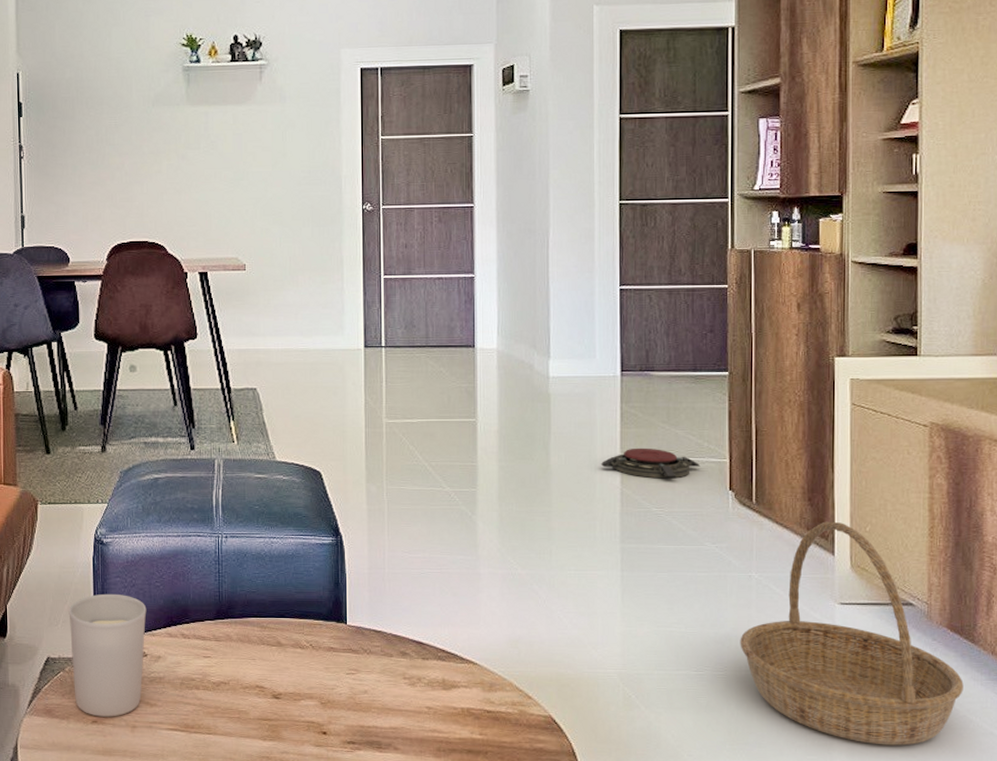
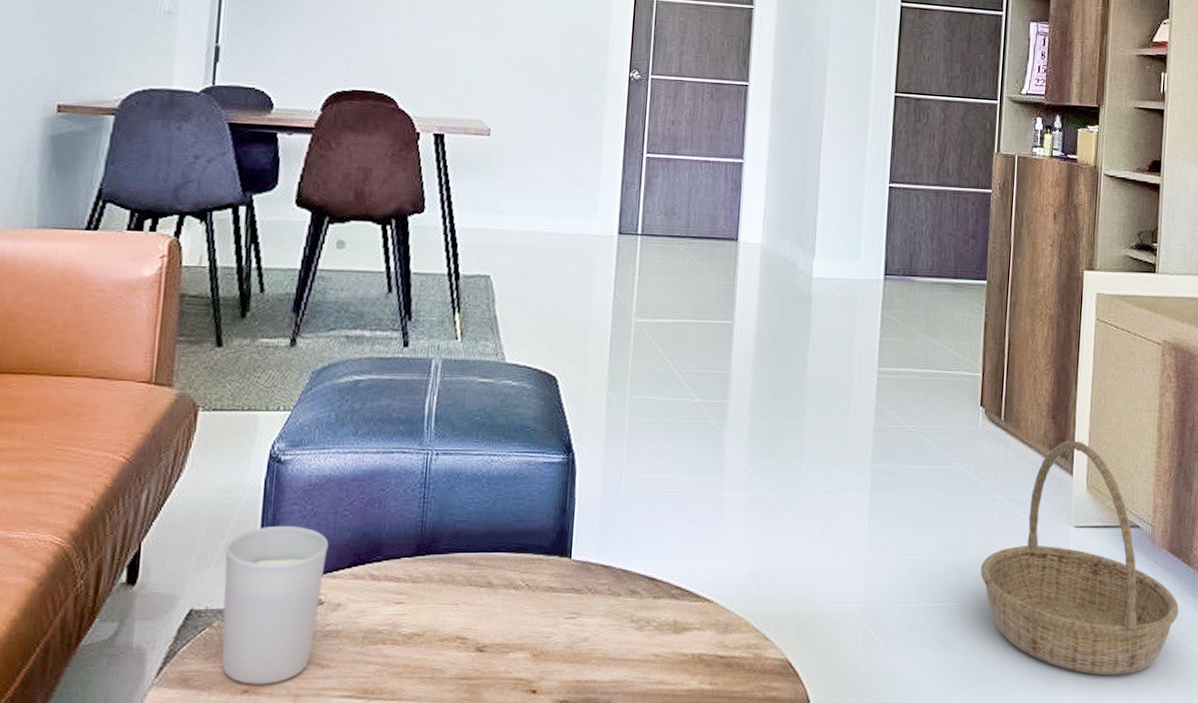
robot vacuum: present [600,448,701,479] -> none [857,358,955,393]

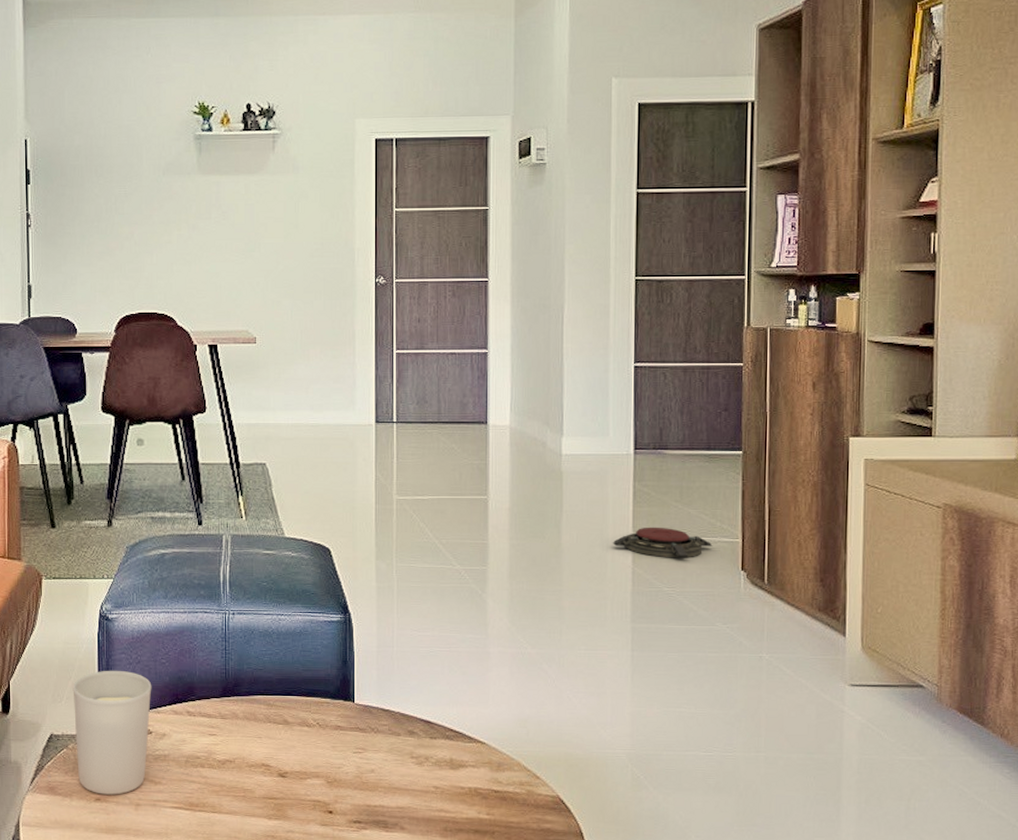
robot vacuum: none [857,358,955,393] -> present [612,527,713,558]
basket: present [980,440,1179,675] -> none [749,602,972,828]

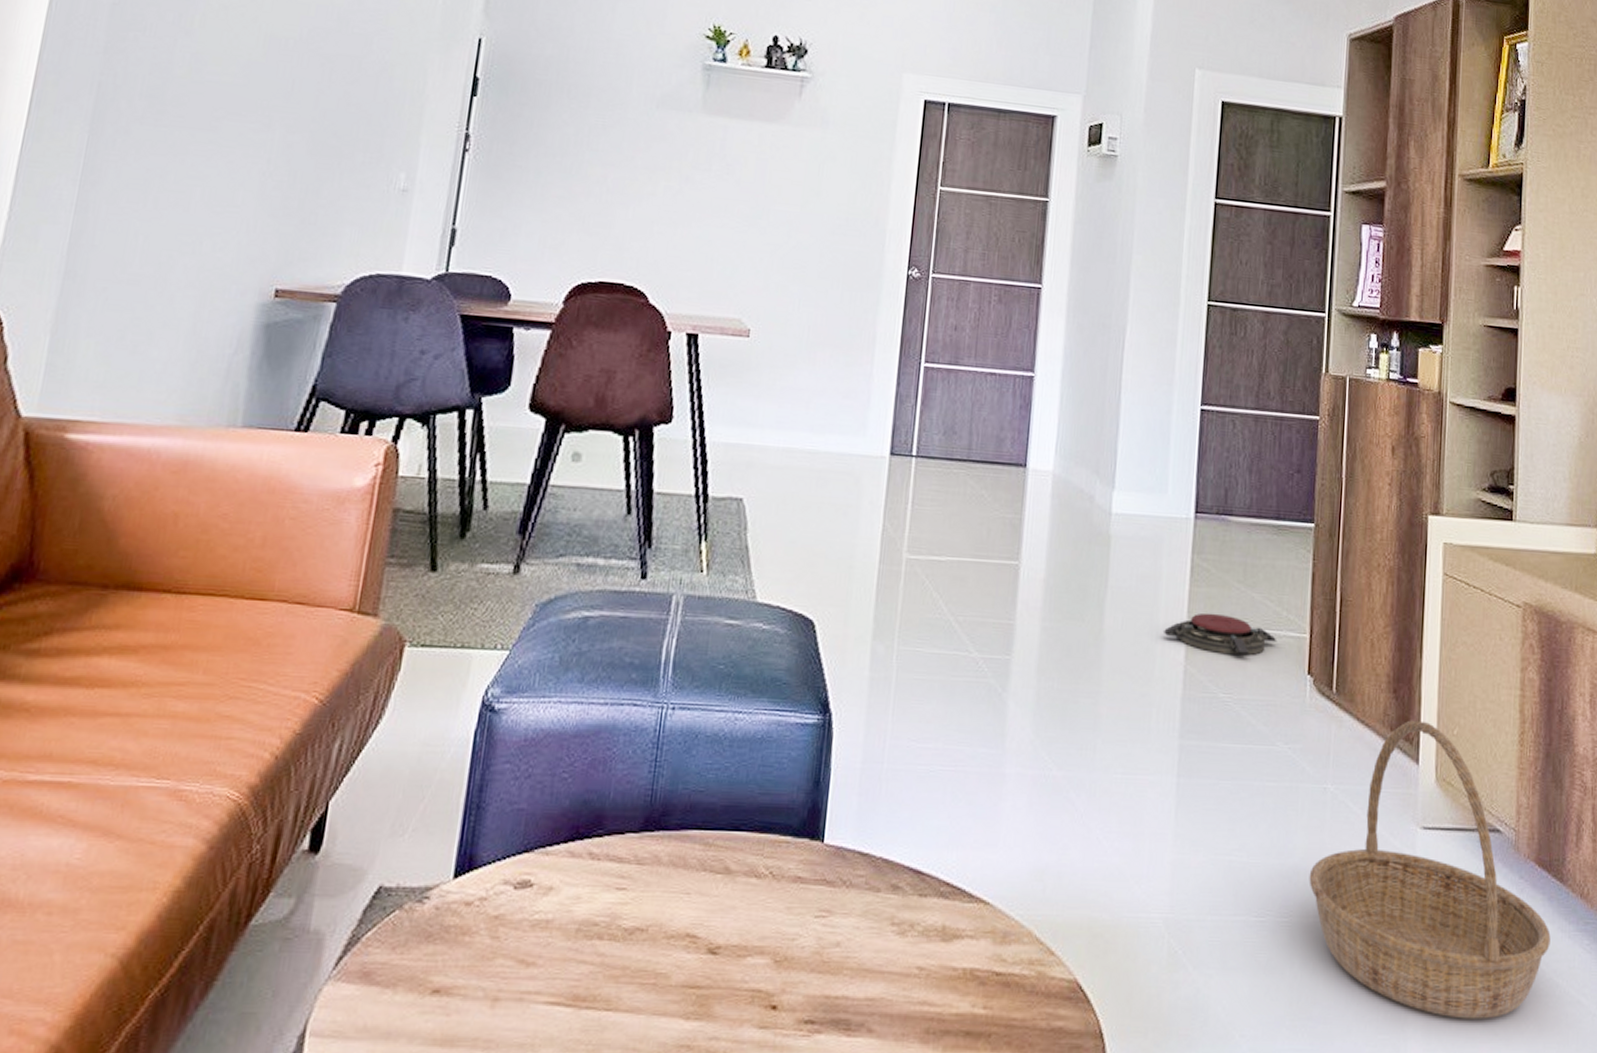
candle holder: present [72,670,152,795] -> none [411,787,544,984]
basket: none [749,602,972,828] -> present [1309,720,1551,1019]

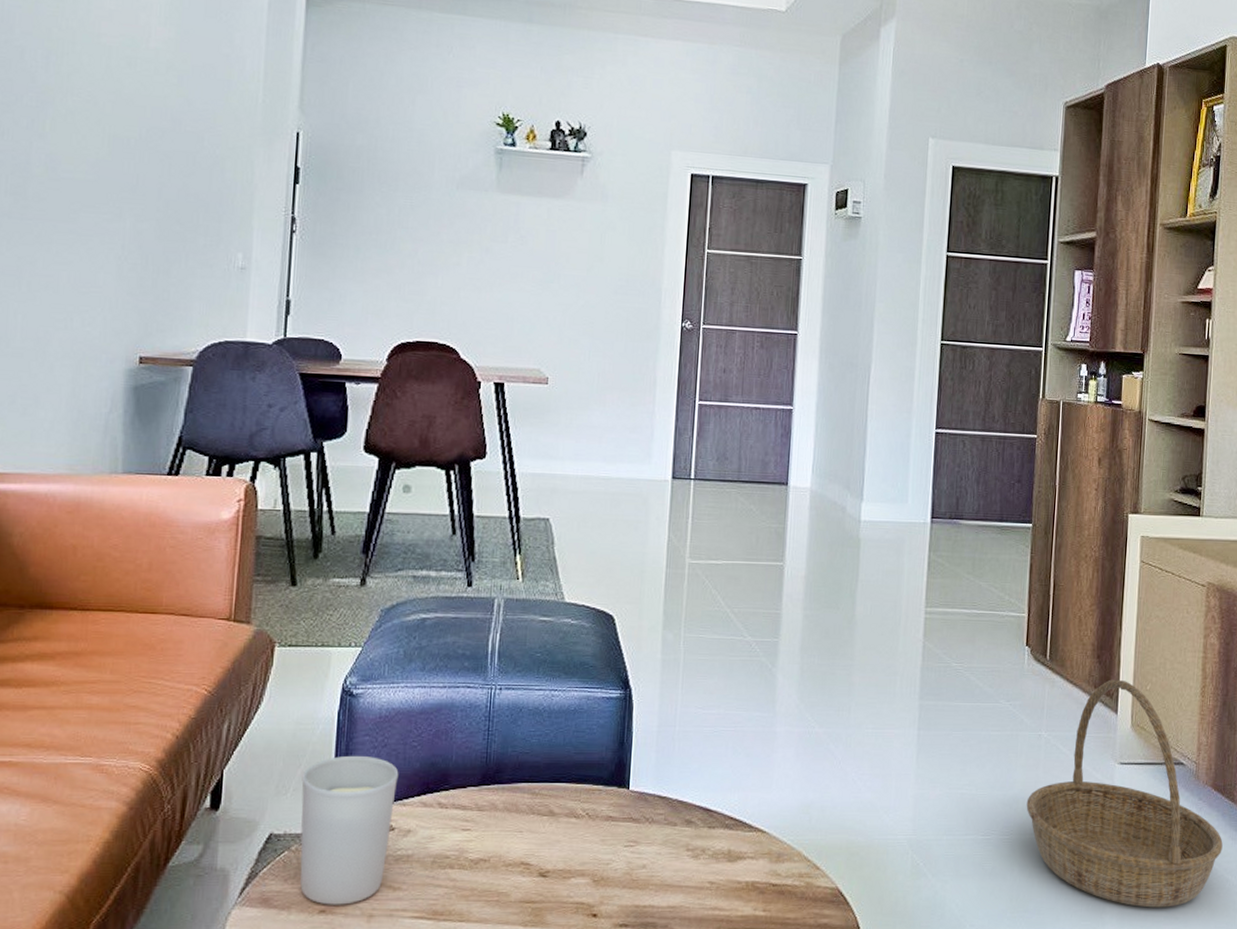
candle holder: none [411,787,544,984] -> present [299,755,399,905]
robot vacuum: present [1162,612,1277,656] -> none [905,599,1001,633]

